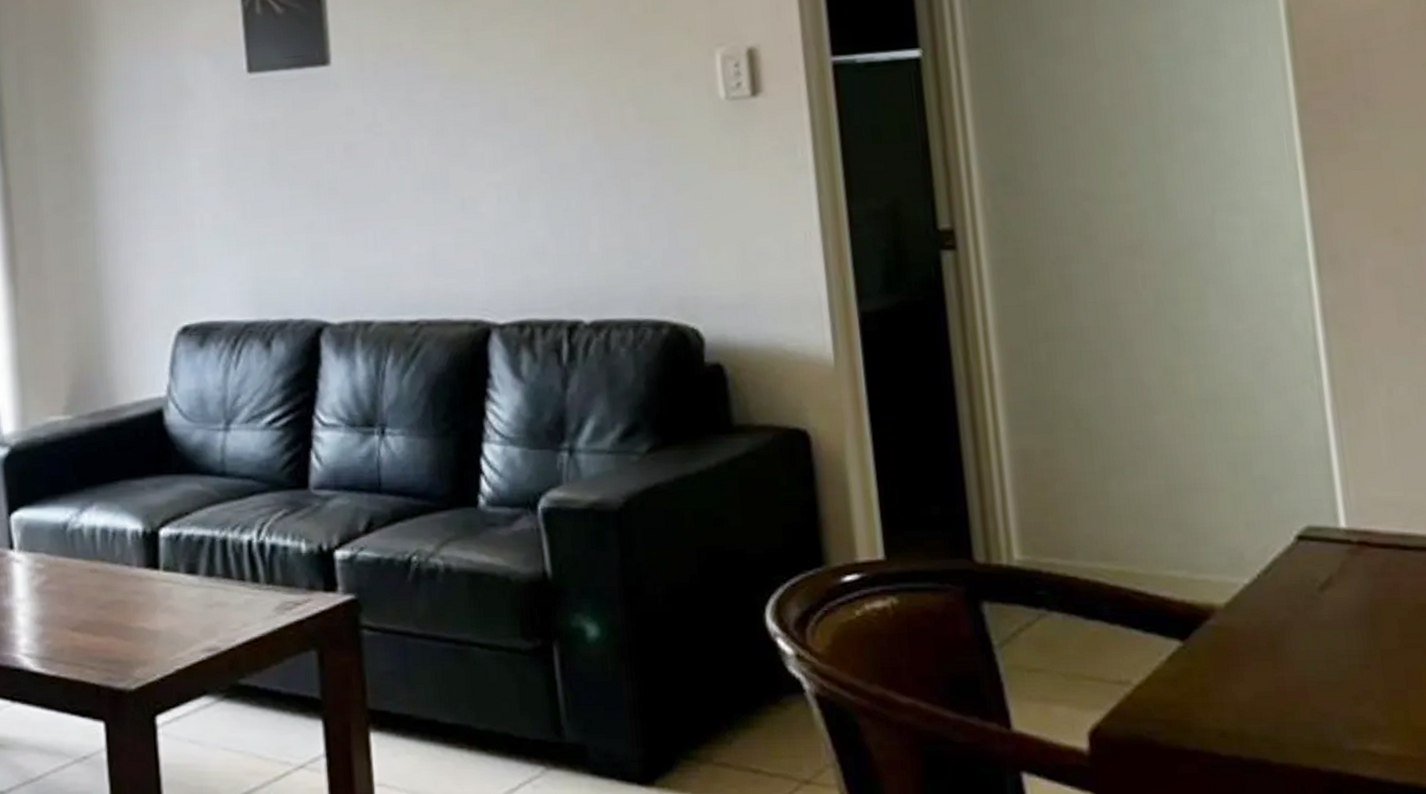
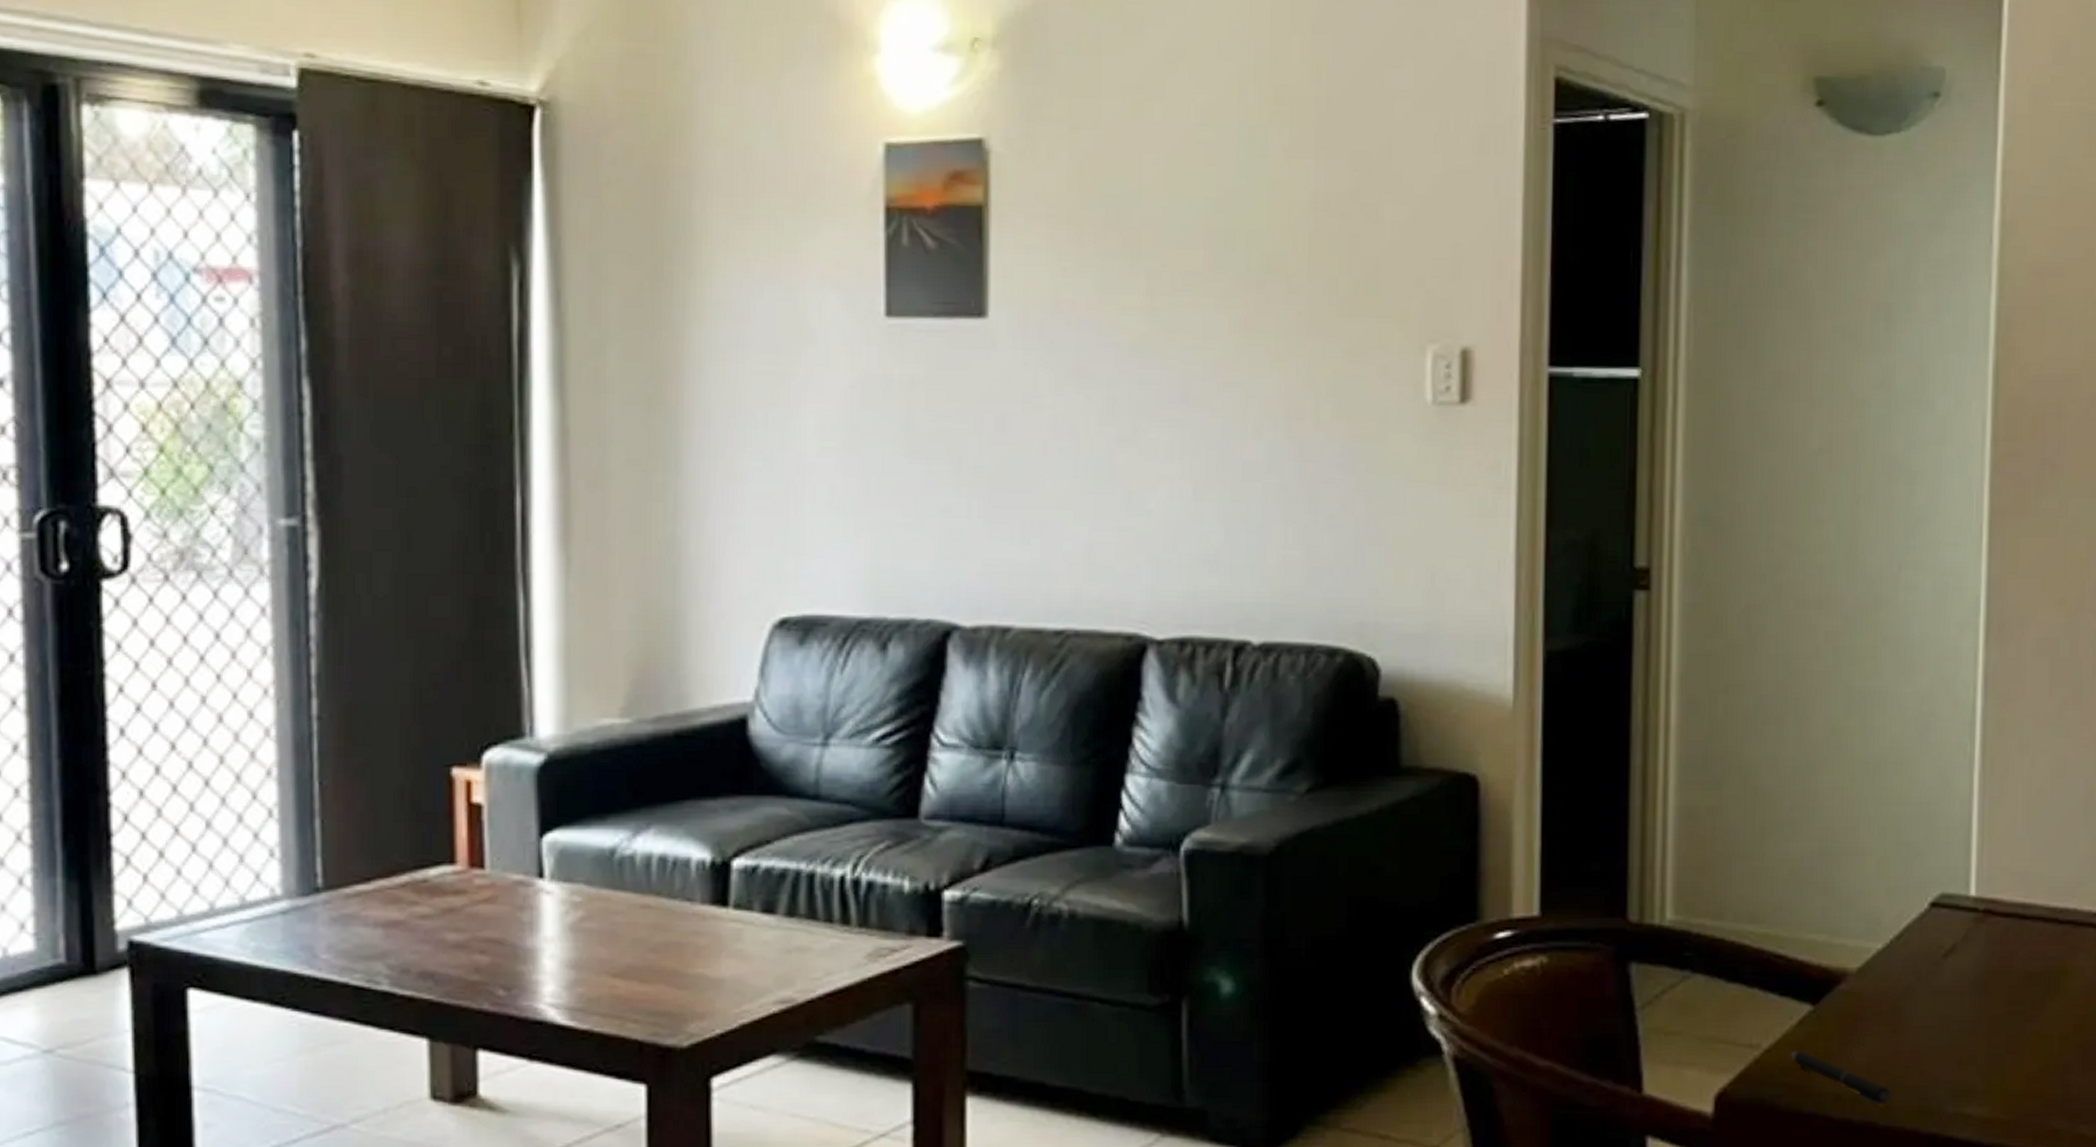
pen: none [1164,686,1282,742] -> present [1790,1050,1891,1106]

